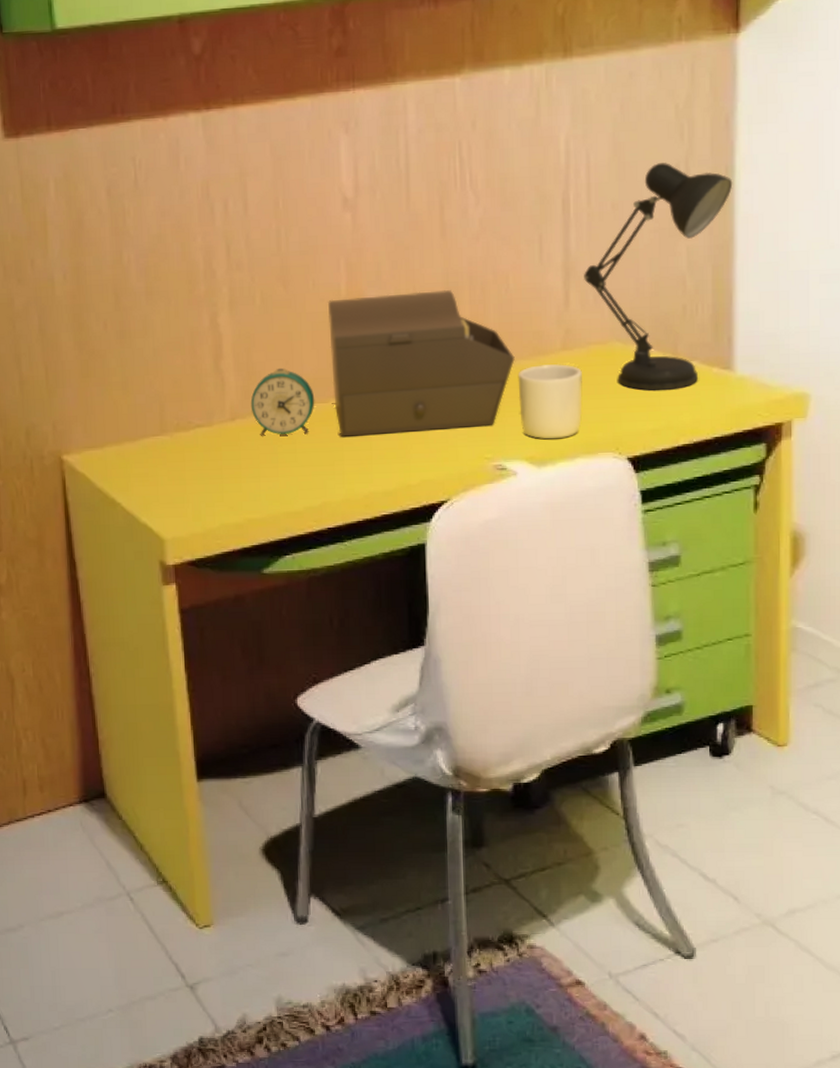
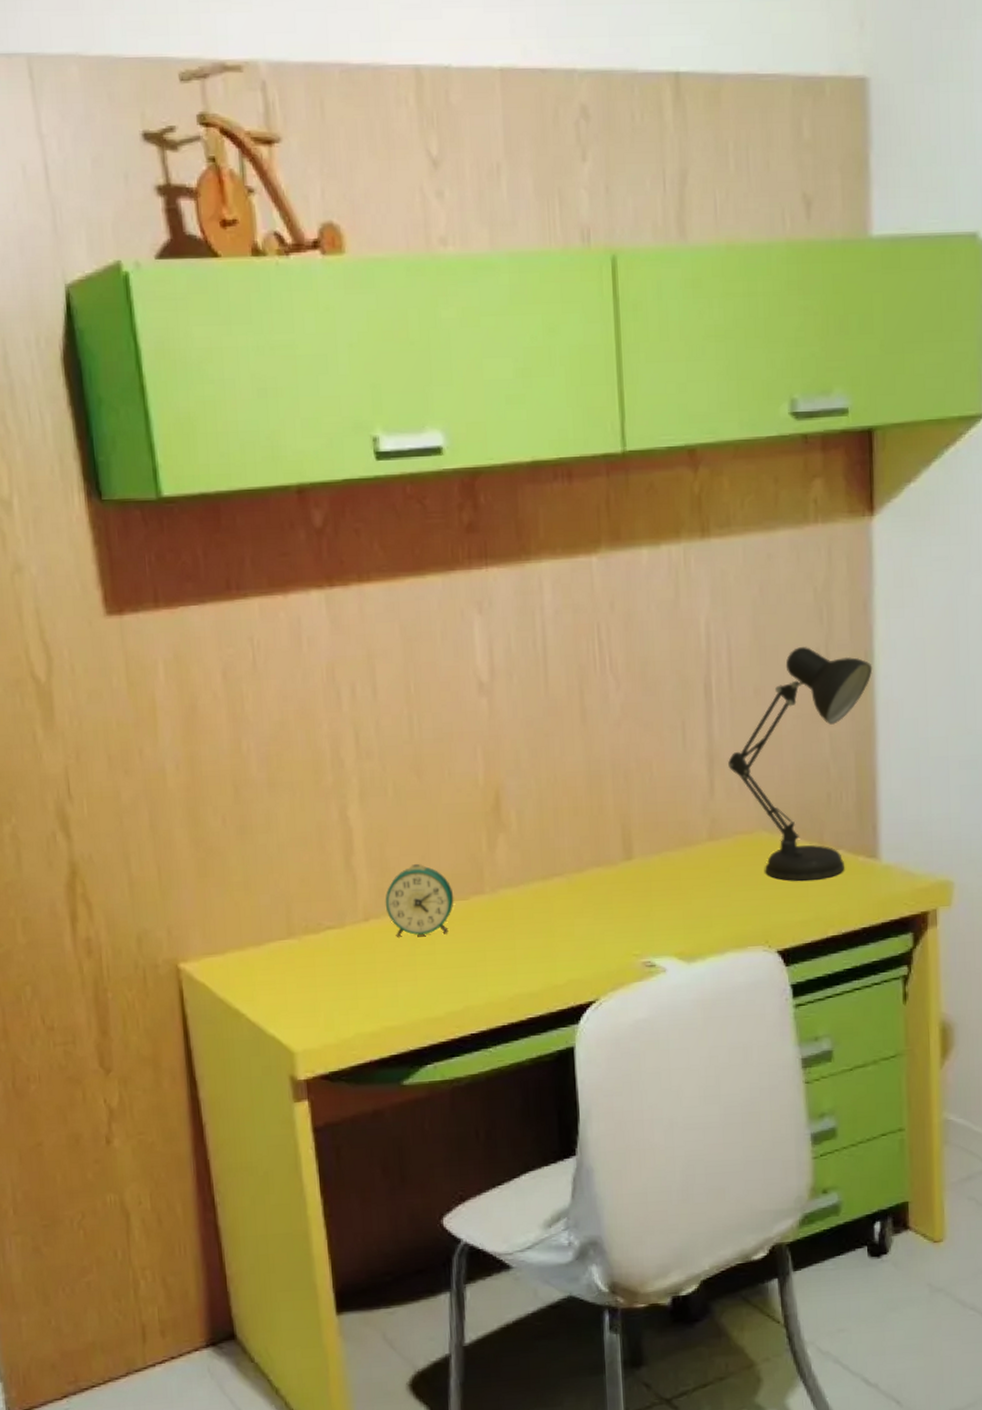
sewing box: present [327,290,515,438] -> none [464,779,661,937]
mug: present [518,364,583,440] -> none [664,855,731,934]

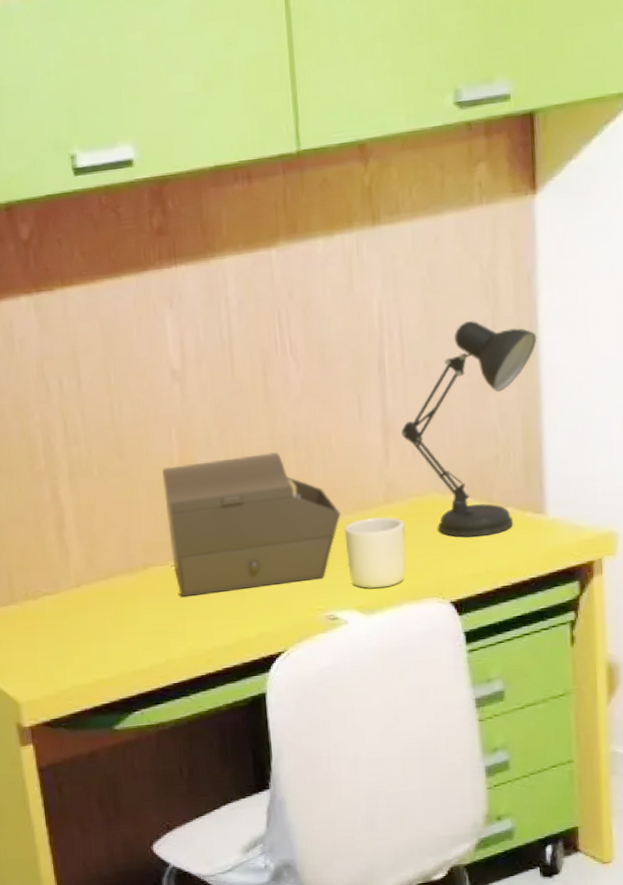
alarm clock: present [385,863,454,936] -> none [94,534,155,599]
sewing box: none [464,779,661,937] -> present [161,452,341,598]
mug: none [664,855,731,934] -> present [344,517,407,589]

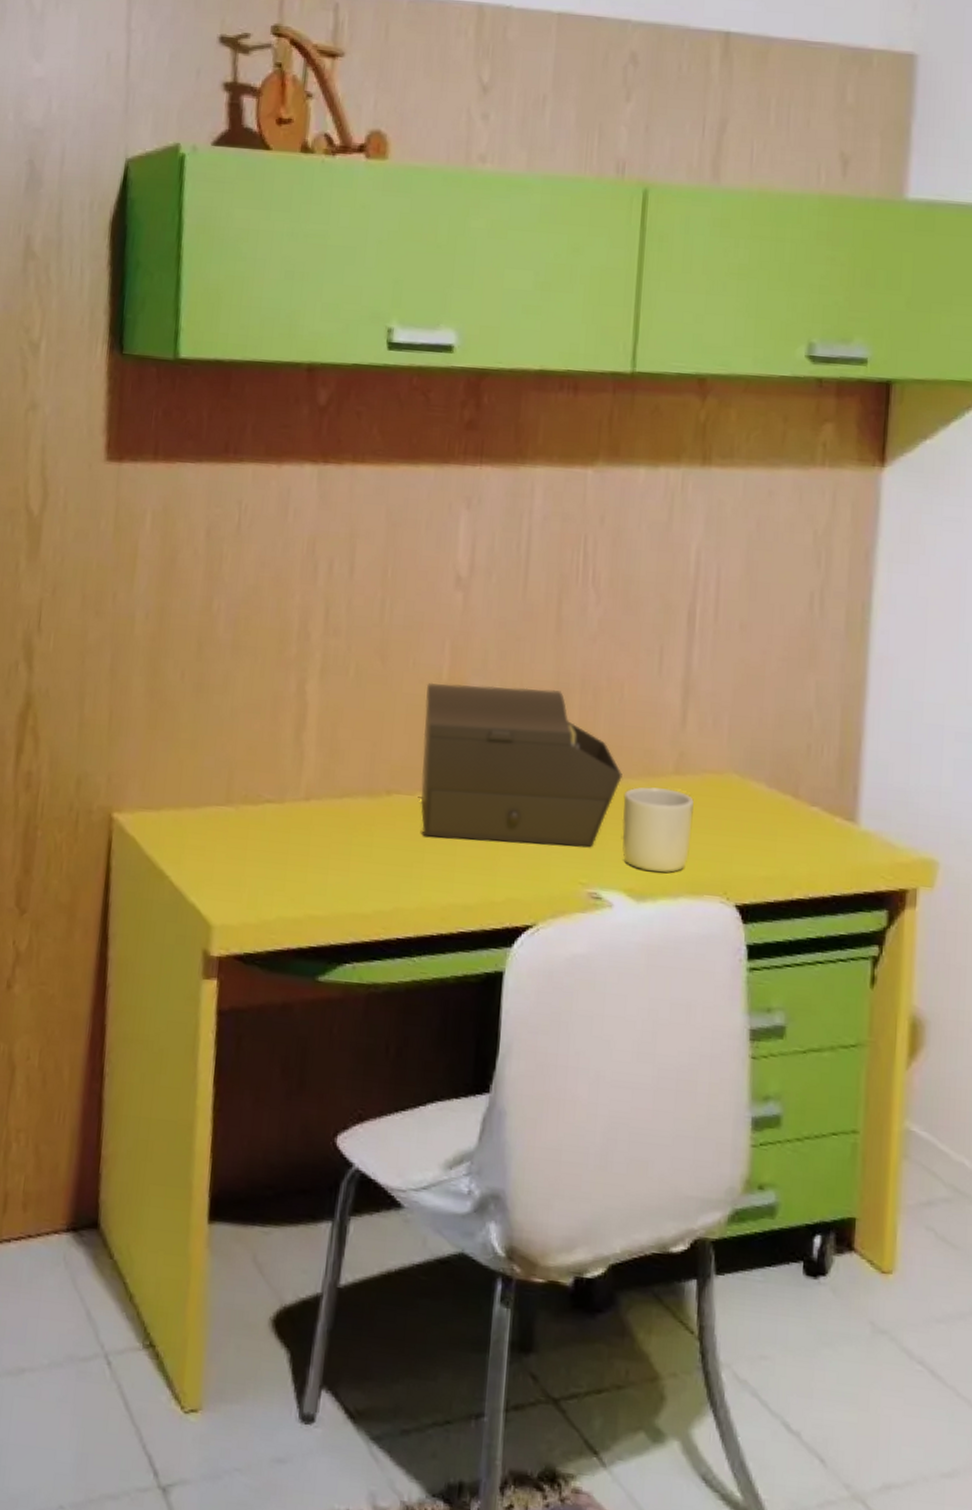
desk lamp: present [401,321,537,538] -> none [704,588,869,835]

